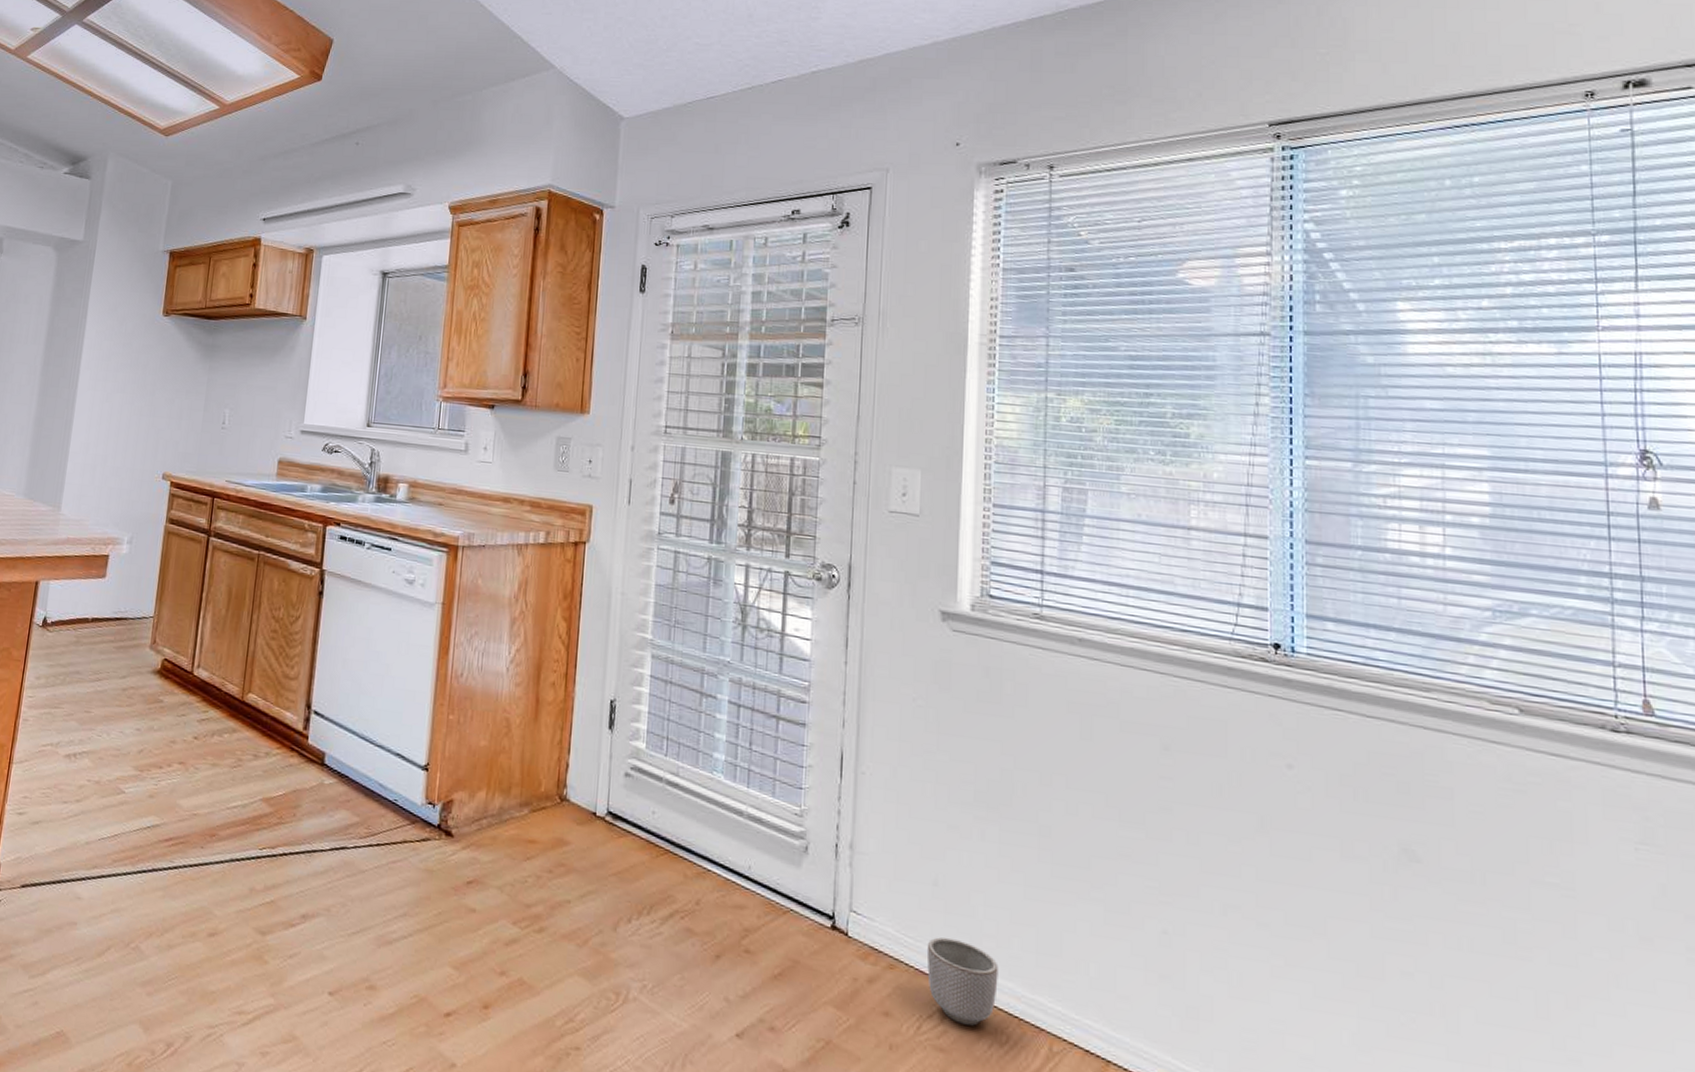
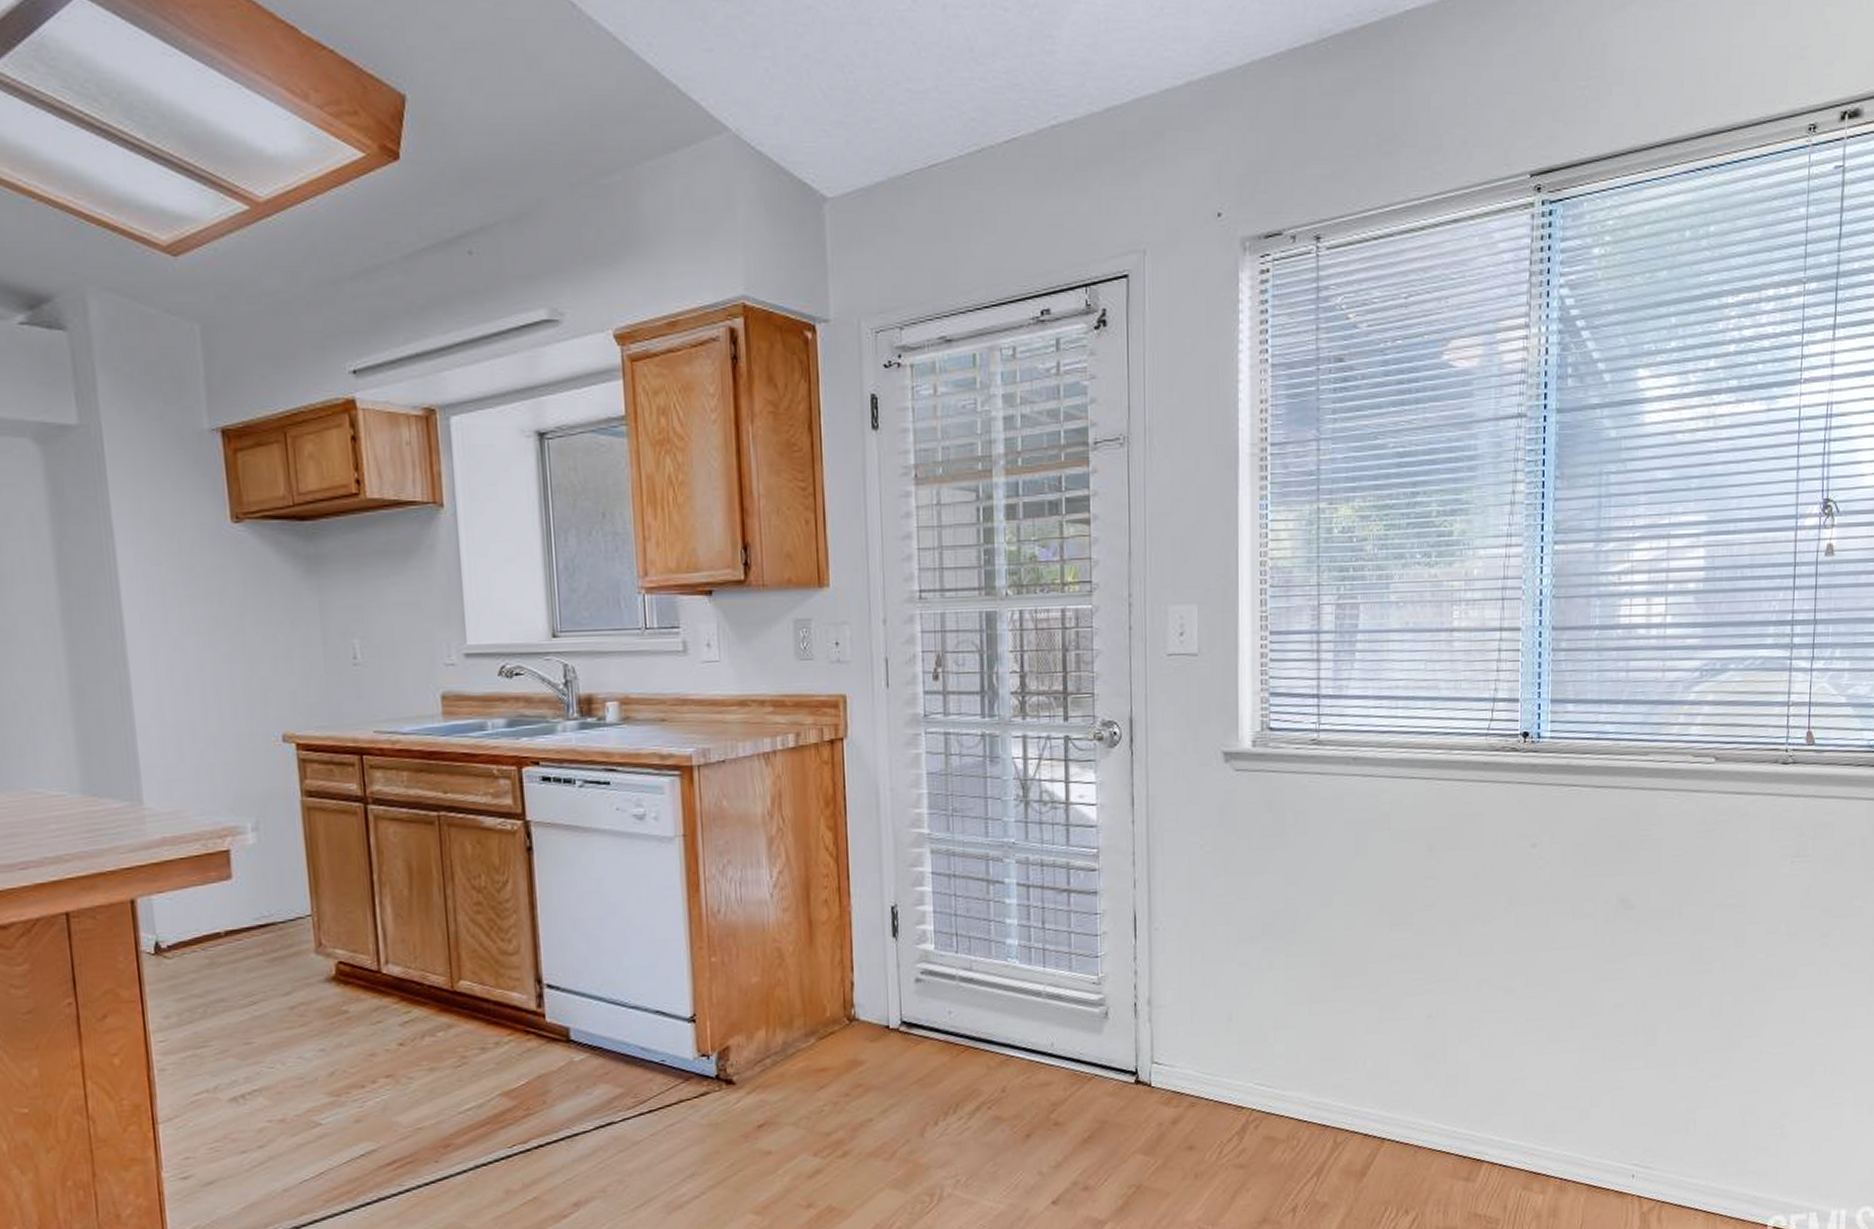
planter: present [926,937,999,1026] -> none [1224,1065,1289,1140]

